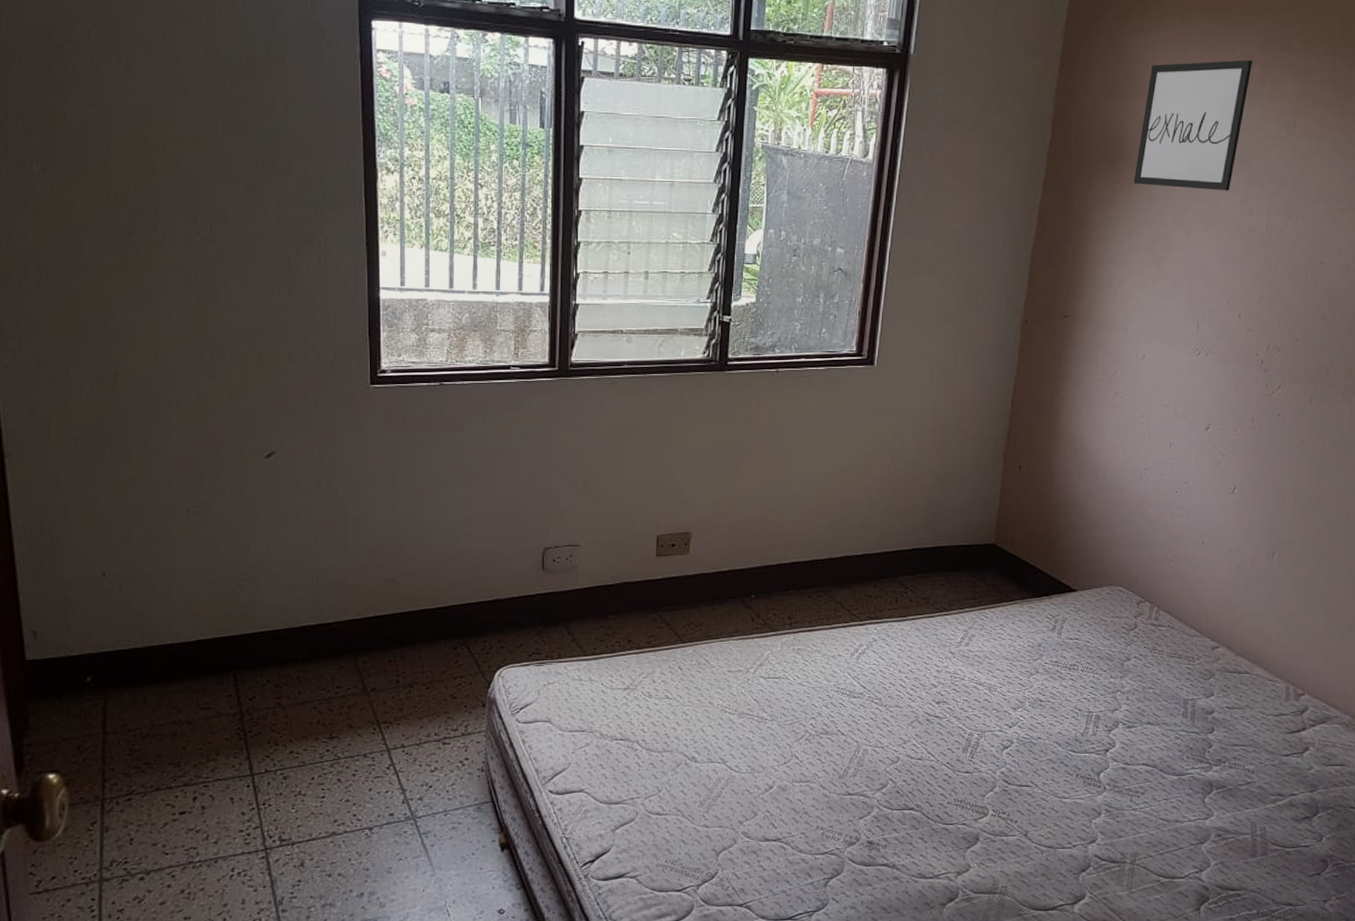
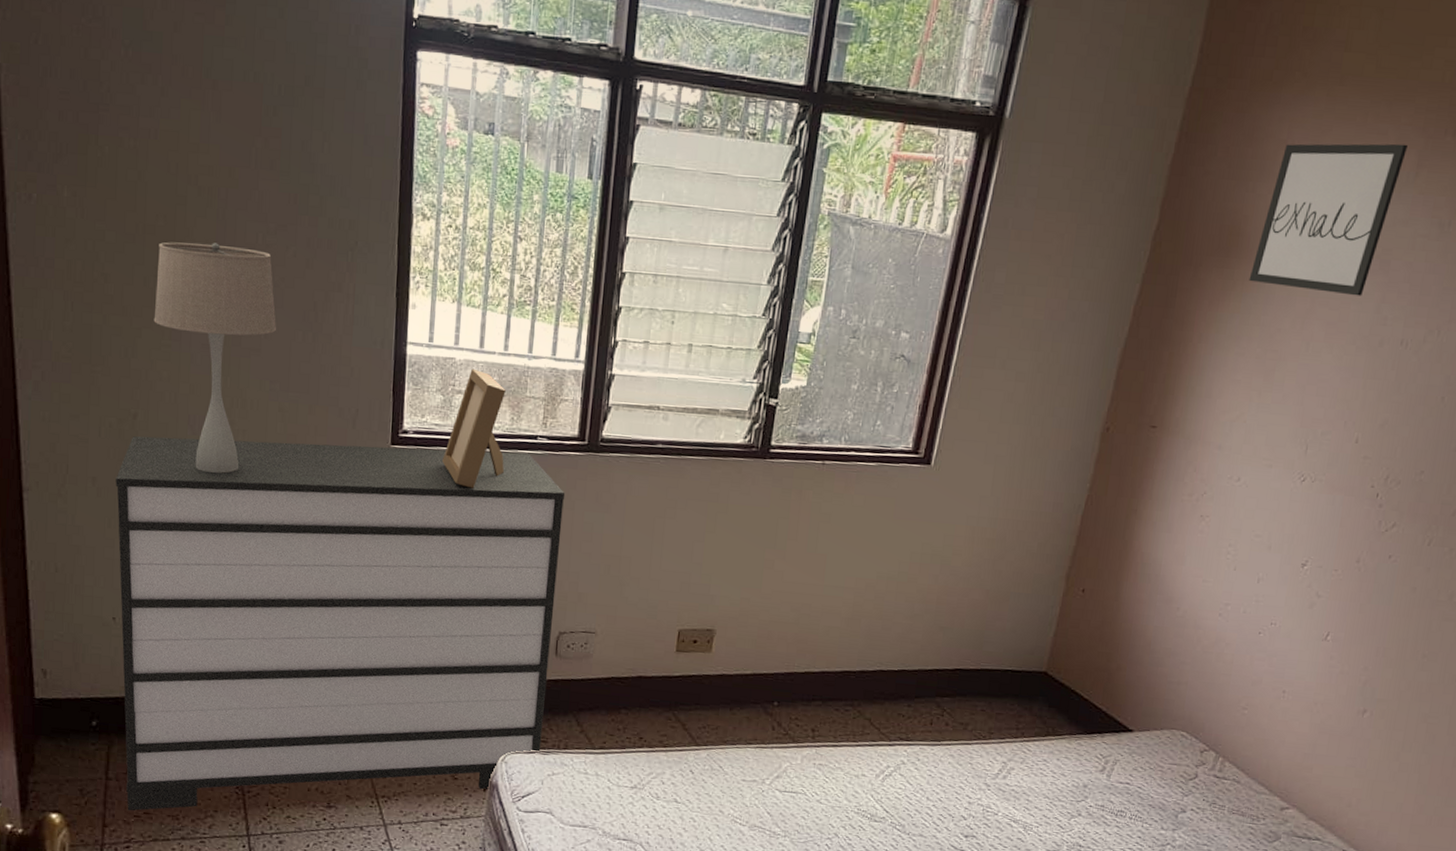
dresser: none [99,383,541,763] -> present [115,436,566,811]
table lamp: none [129,207,252,424] -> present [153,242,277,474]
photo frame: none [421,307,480,420] -> present [442,368,506,489]

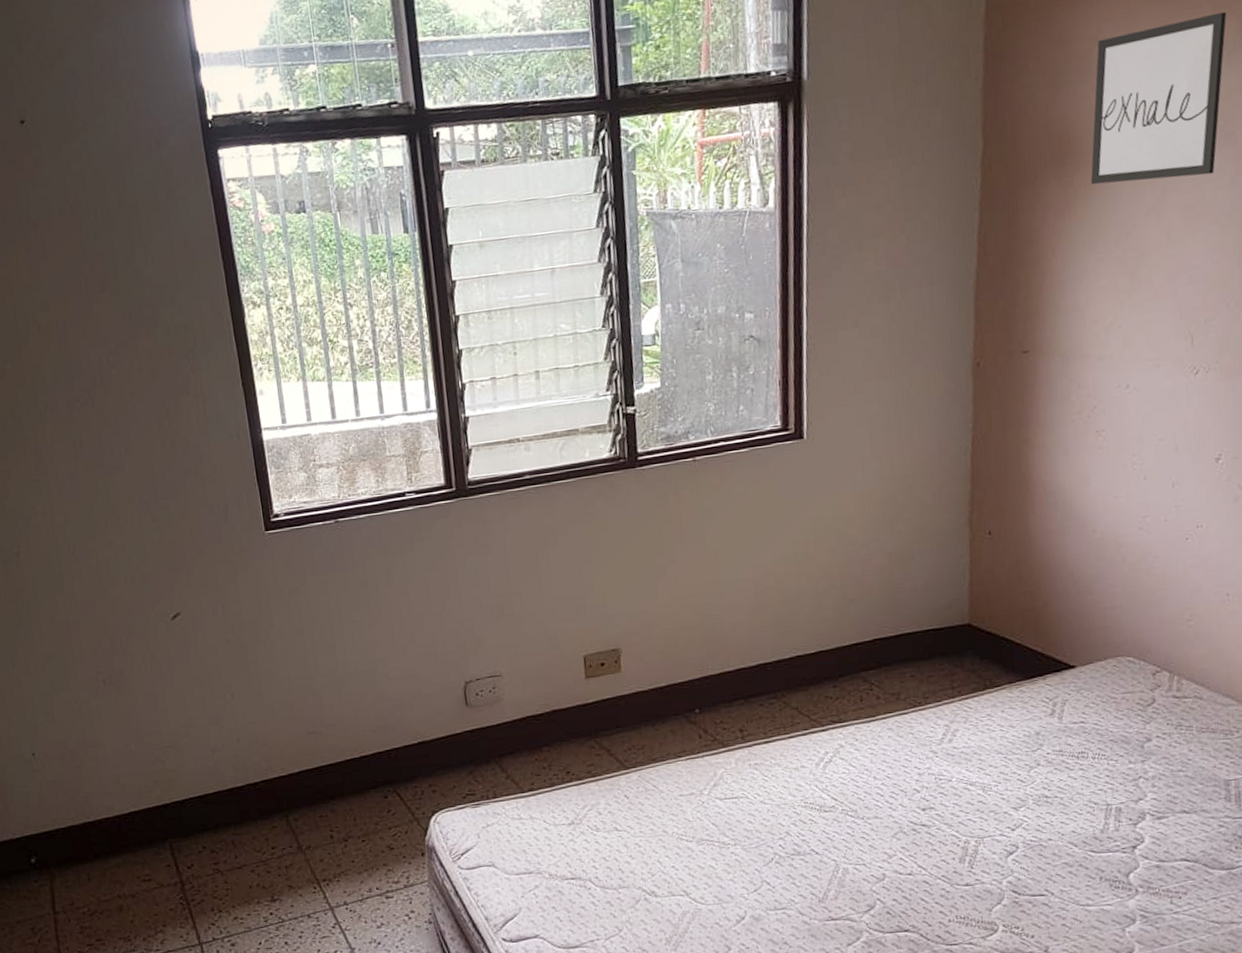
dresser: present [115,436,566,811] -> none [10,512,471,941]
table lamp: present [153,242,277,474] -> none [11,371,136,595]
photo frame: present [442,368,506,489] -> none [317,440,379,558]

